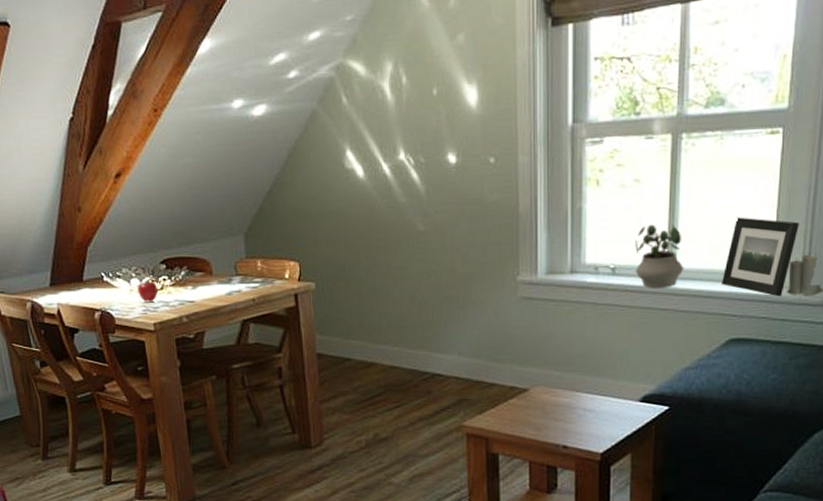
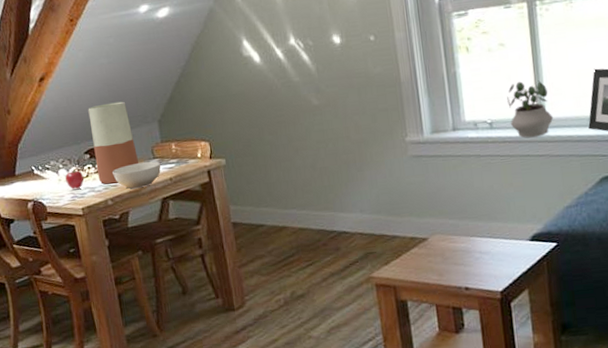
vase: none [167,208,220,299] -> present [88,101,139,185]
bowl: none [189,279,244,307] -> present [111,161,161,189]

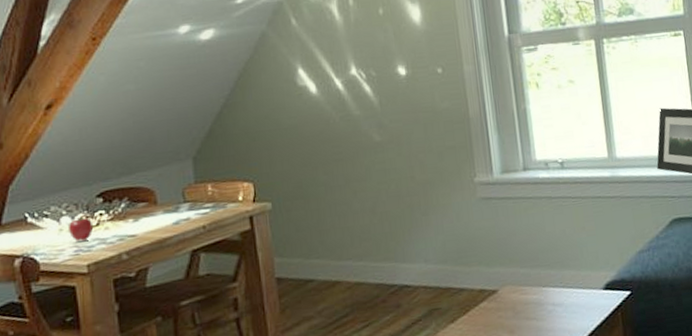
vase: present [88,101,139,185] -> none [105,134,166,235]
bowl: present [111,161,161,189] -> none [130,206,193,240]
potted plant: present [507,80,554,139] -> none [577,119,624,179]

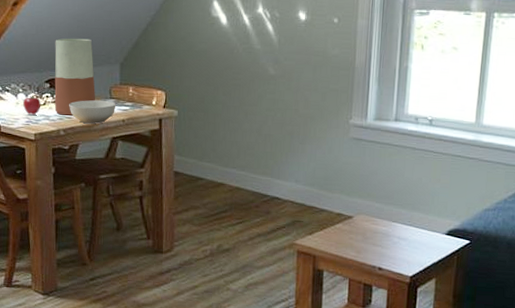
vase: none [105,134,166,235] -> present [54,38,96,116]
bowl: none [130,206,193,240] -> present [68,100,116,124]

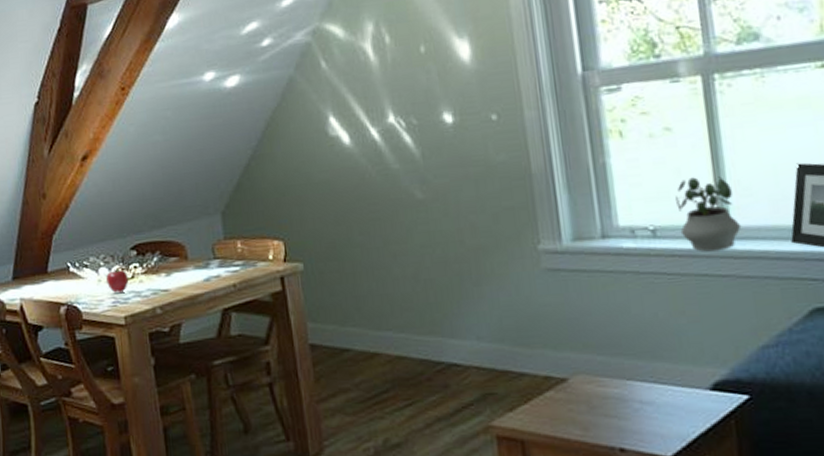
vase: present [54,38,96,116] -> none [137,187,197,289]
bowl: present [68,100,116,124] -> none [162,262,223,296]
potted plant: none [448,86,490,141] -> present [676,176,742,252]

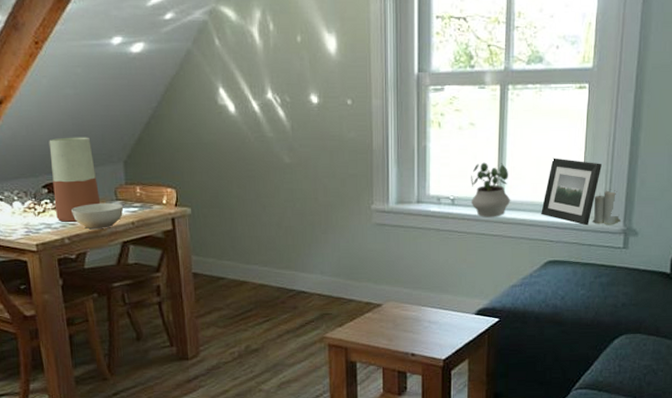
fruit: present [106,267,128,293] -> none [20,202,40,224]
vase: none [137,187,197,289] -> present [49,137,101,222]
bowl: none [162,262,223,296] -> present [70,203,124,230]

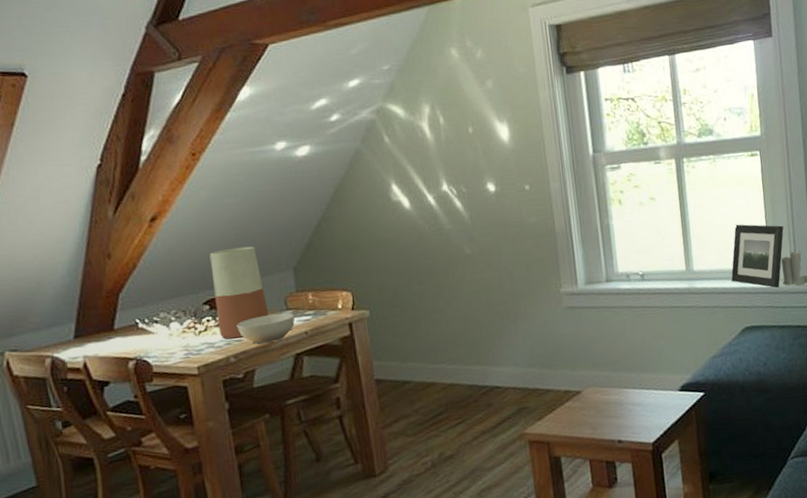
potted plant: present [471,162,511,218] -> none [657,234,700,290]

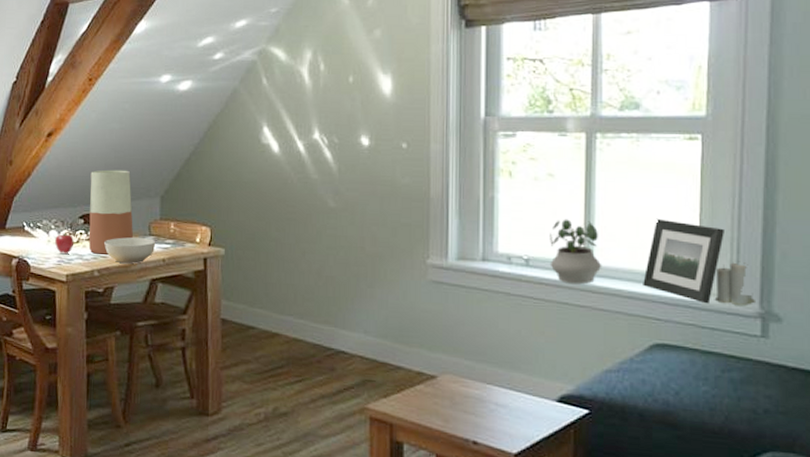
fruit: none [178,322,201,345] -> present [55,232,74,254]
potted plant: none [657,234,700,290] -> present [550,219,602,285]

